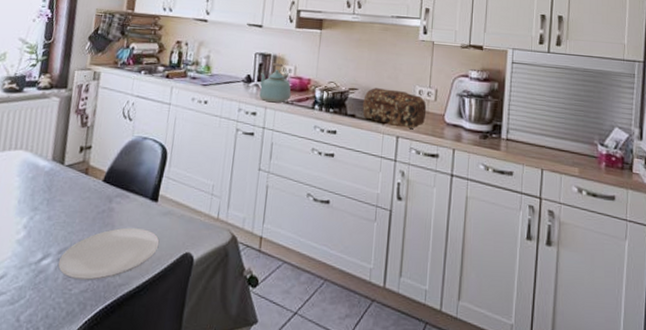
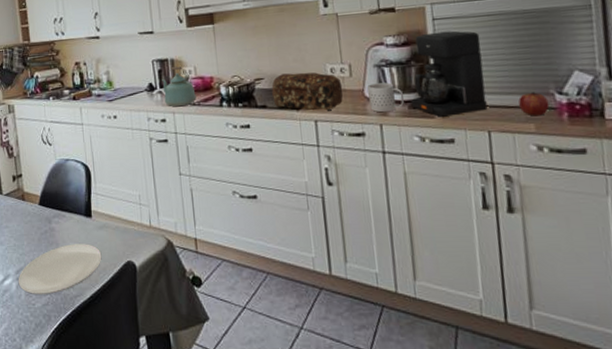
mug: none [447,110,478,139] -> present [367,82,405,113]
coffee maker: none [482,73,547,151] -> present [411,30,488,117]
fruit: none [569,140,592,162] -> present [518,92,550,117]

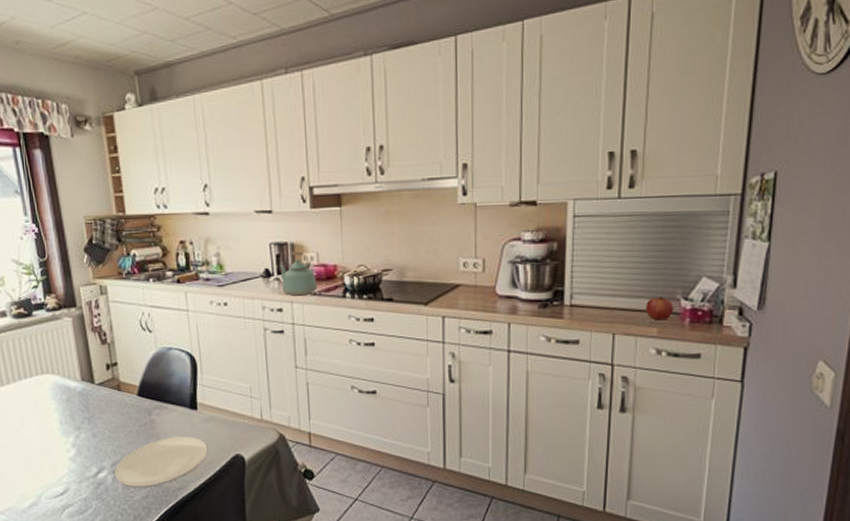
bread loaf: present [272,72,344,110] -> none [400,265,474,306]
mug: present [367,82,405,113] -> none [500,280,536,311]
coffee maker: present [411,30,488,117] -> none [541,229,618,318]

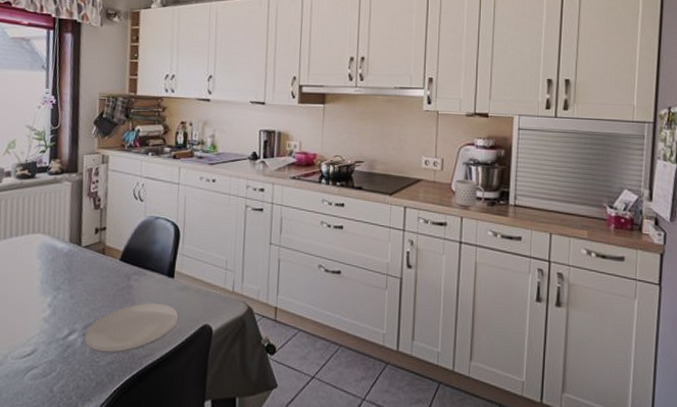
kettle: present [280,251,318,296] -> none [266,138,298,179]
mug: none [500,280,536,311] -> present [455,179,485,207]
fruit: present [646,296,674,321] -> none [578,203,601,225]

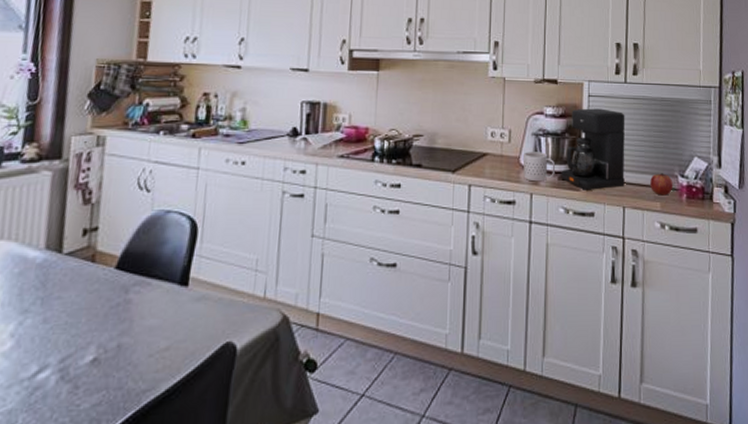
plate: present [84,303,179,353] -> none [60,320,193,392]
coffee maker: none [490,140,555,217] -> present [561,108,625,190]
fruit: none [578,203,601,225] -> present [650,173,673,196]

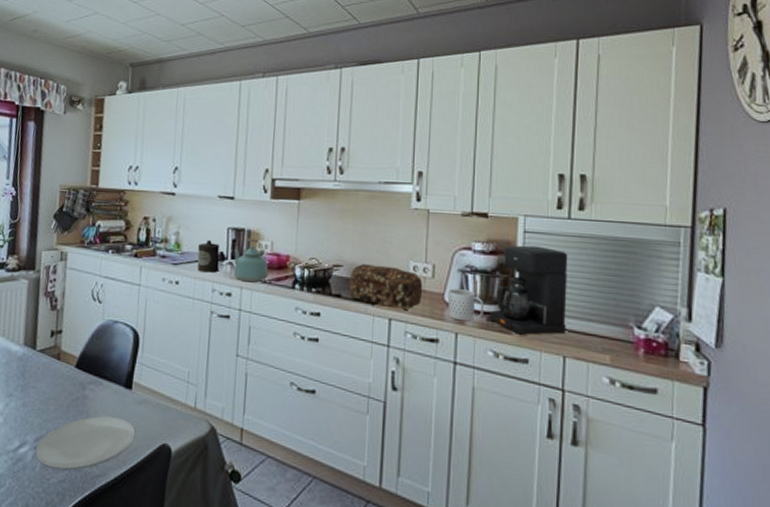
plate: none [60,320,193,392] -> present [35,416,136,470]
canister: none [267,115,293,150] -> present [197,240,220,273]
kettle: none [308,111,347,158] -> present [234,237,269,283]
bread loaf: none [429,133,500,175] -> present [349,264,423,310]
fruit: present [650,173,673,196] -> none [598,322,627,348]

